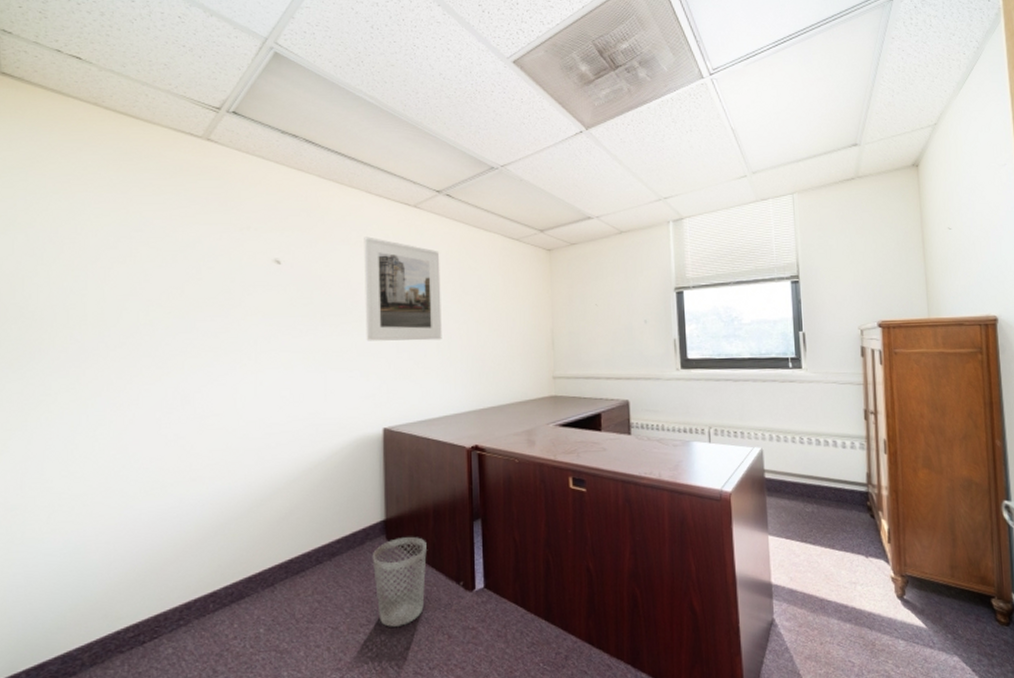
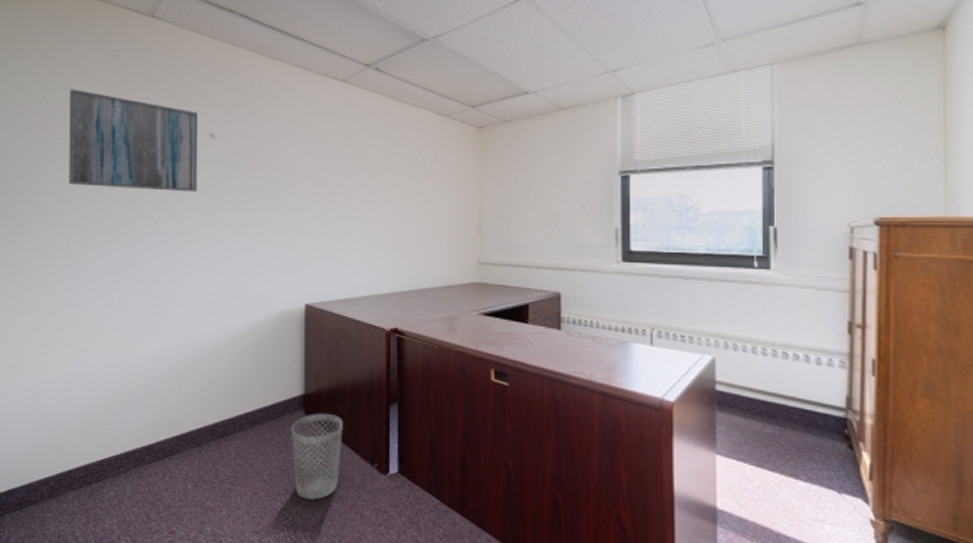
wall art: none [111,214,263,321] -> present [69,89,199,192]
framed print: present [364,236,442,341] -> none [291,111,366,219]

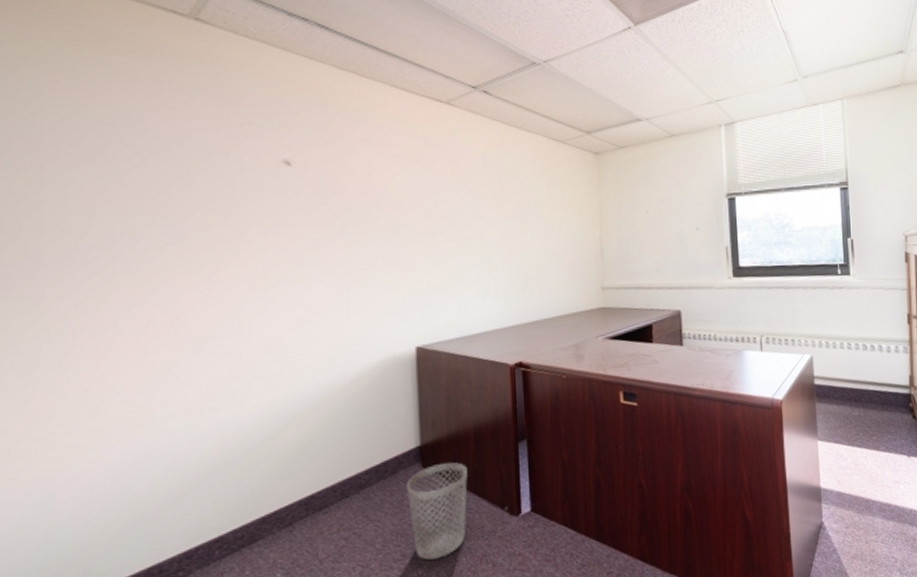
wall art: present [69,89,199,192] -> none [72,104,271,230]

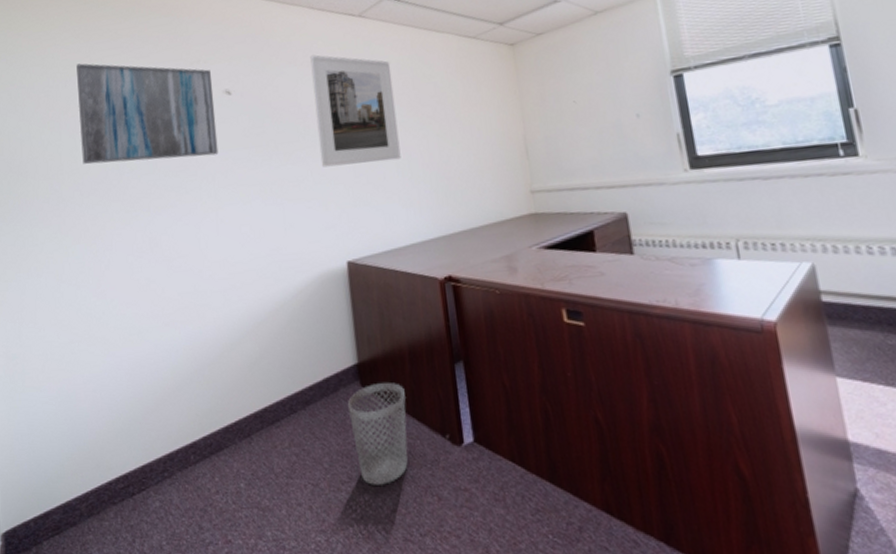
wall art: none [72,104,271,230] -> present [76,63,219,165]
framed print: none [389,136,481,252] -> present [310,54,401,168]

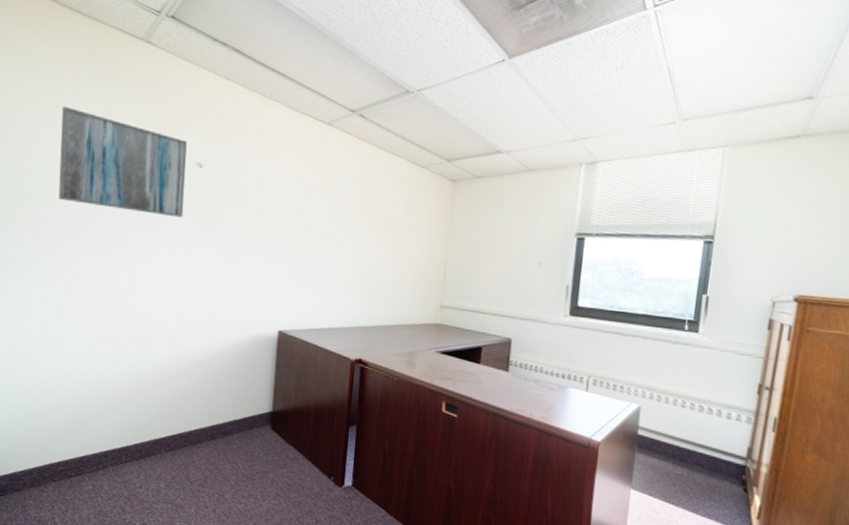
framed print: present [310,54,401,168] -> none [271,149,347,257]
wastebasket: present [348,382,408,485] -> none [258,429,306,505]

